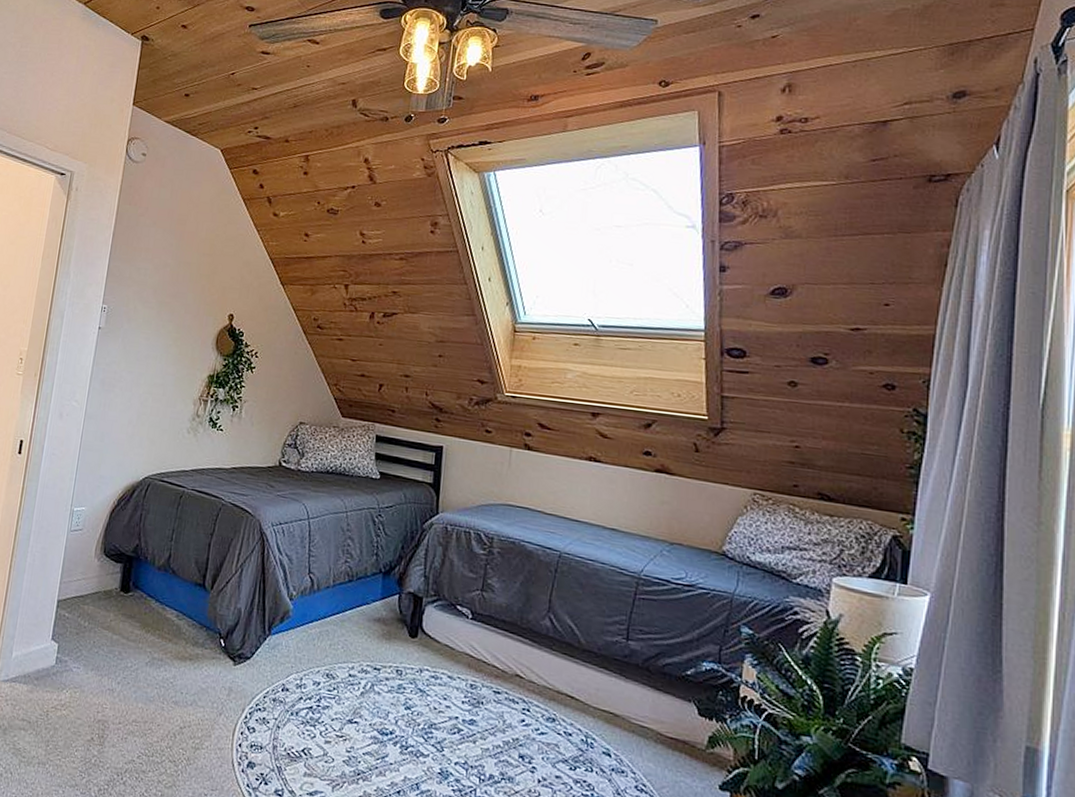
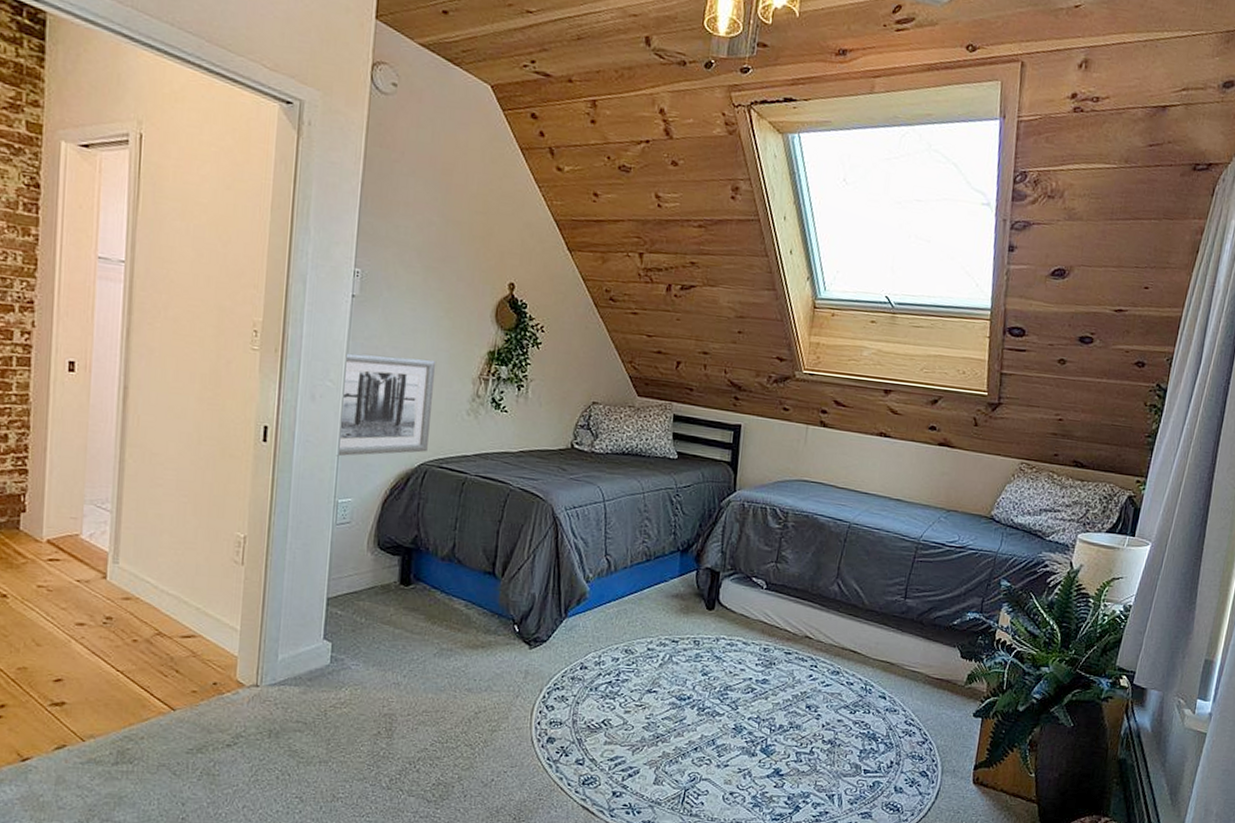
wall art: none [75,377,164,469] -> present [336,353,437,457]

